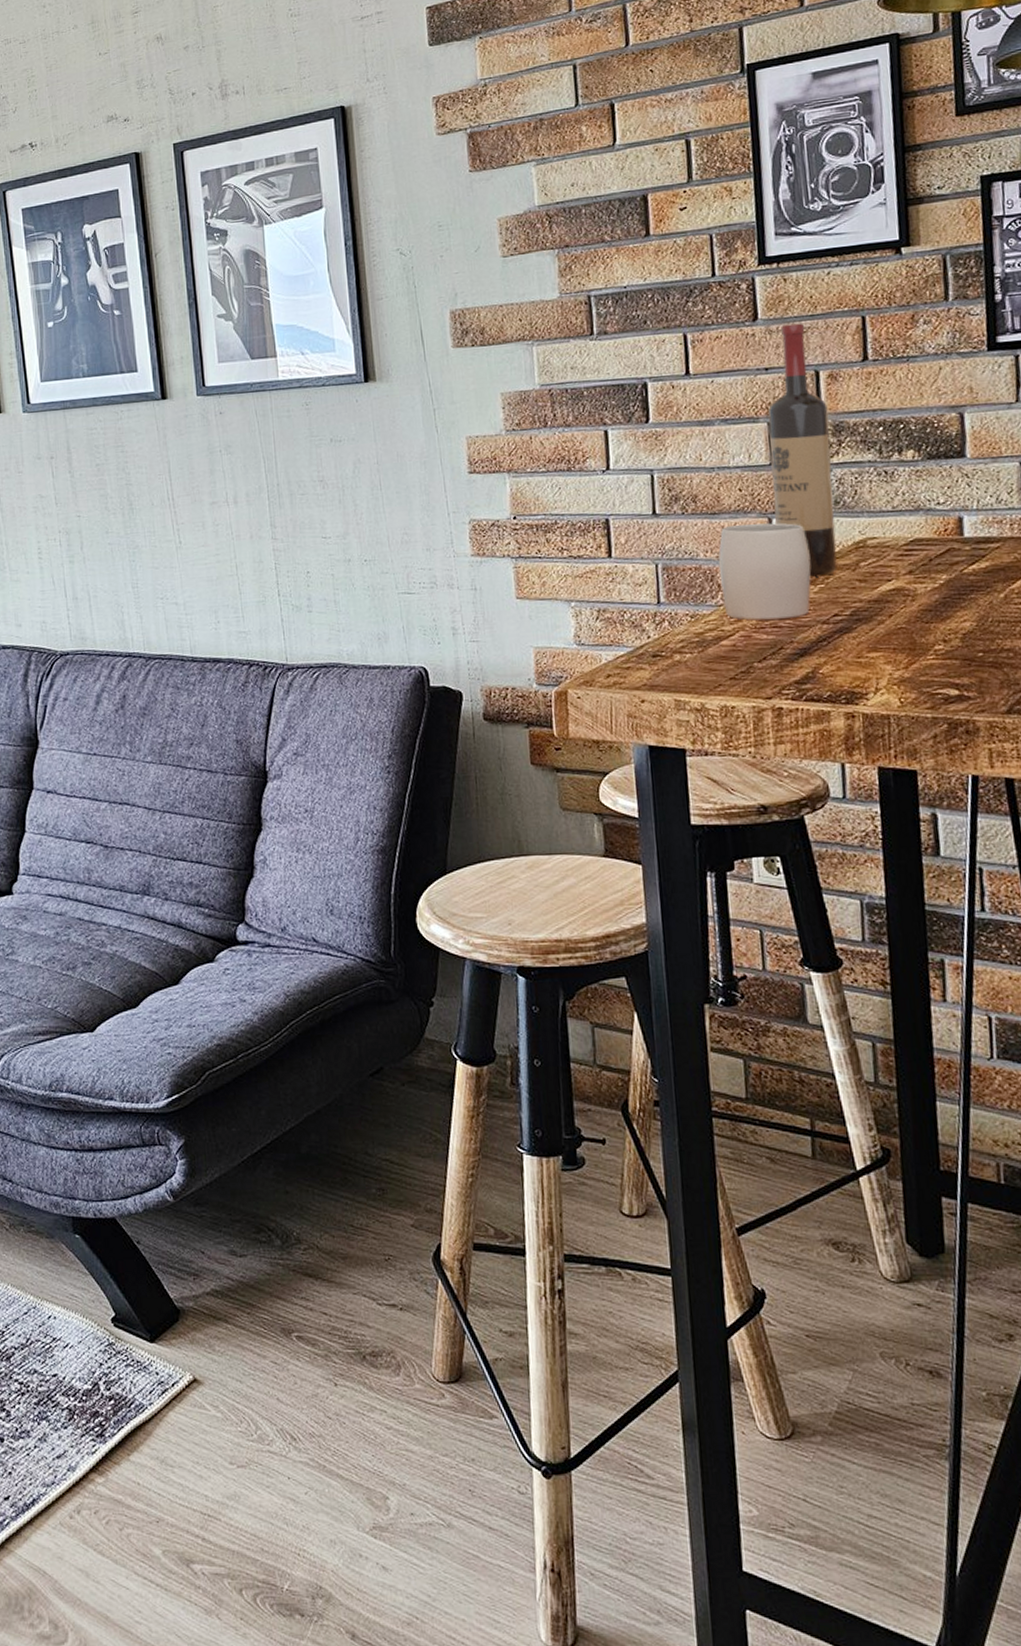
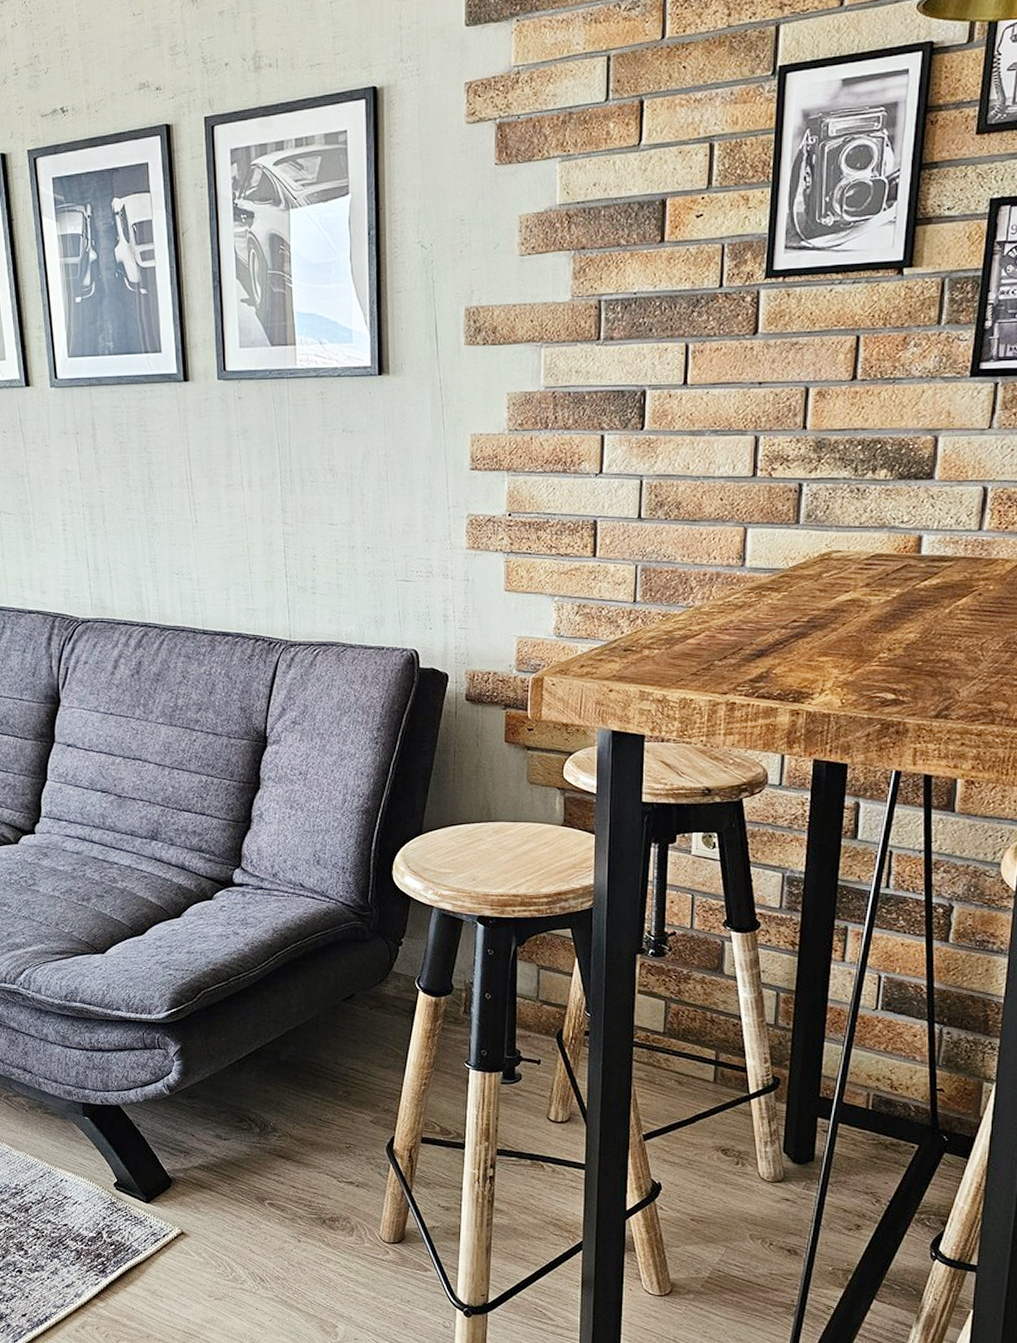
mug: present [718,523,811,621] -> none [693,531,778,623]
wine bottle: present [767,323,838,577] -> none [749,339,813,585]

